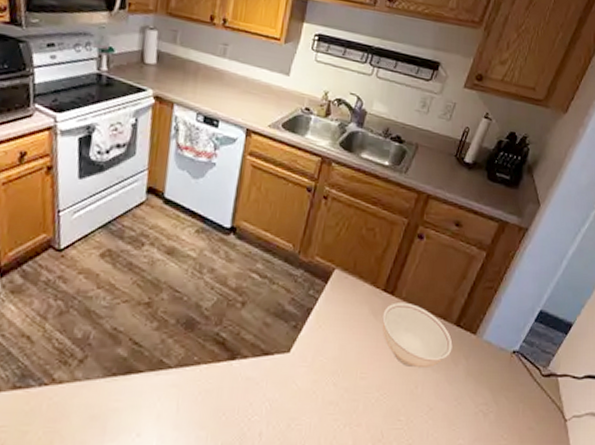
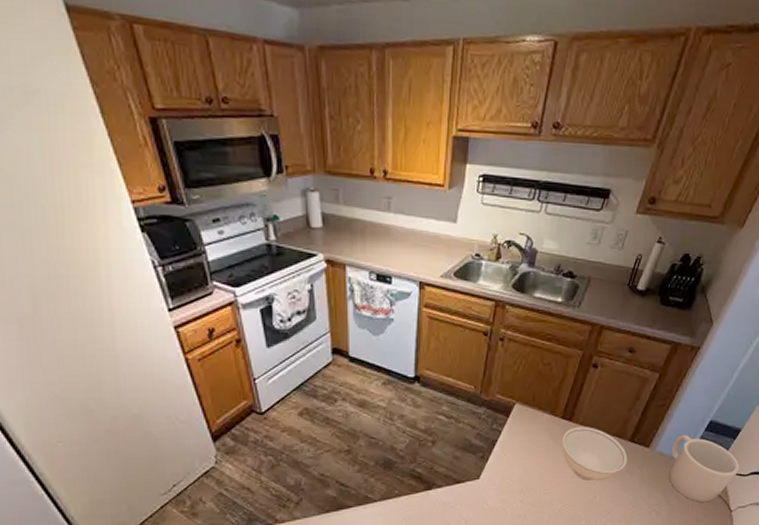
mug: none [497,324,573,407] -> present [669,435,740,503]

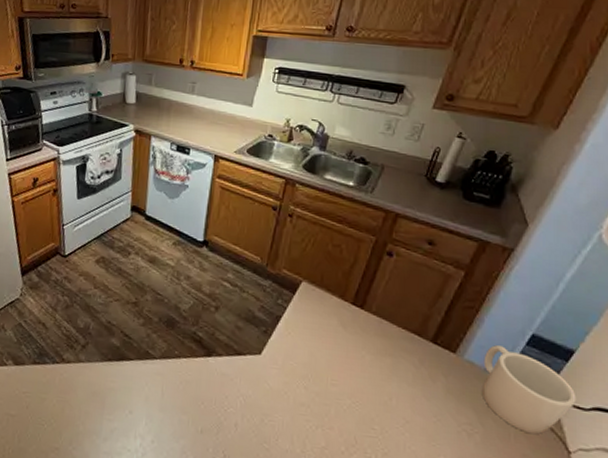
bowl: present [562,427,628,481] -> none [352,316,429,381]

